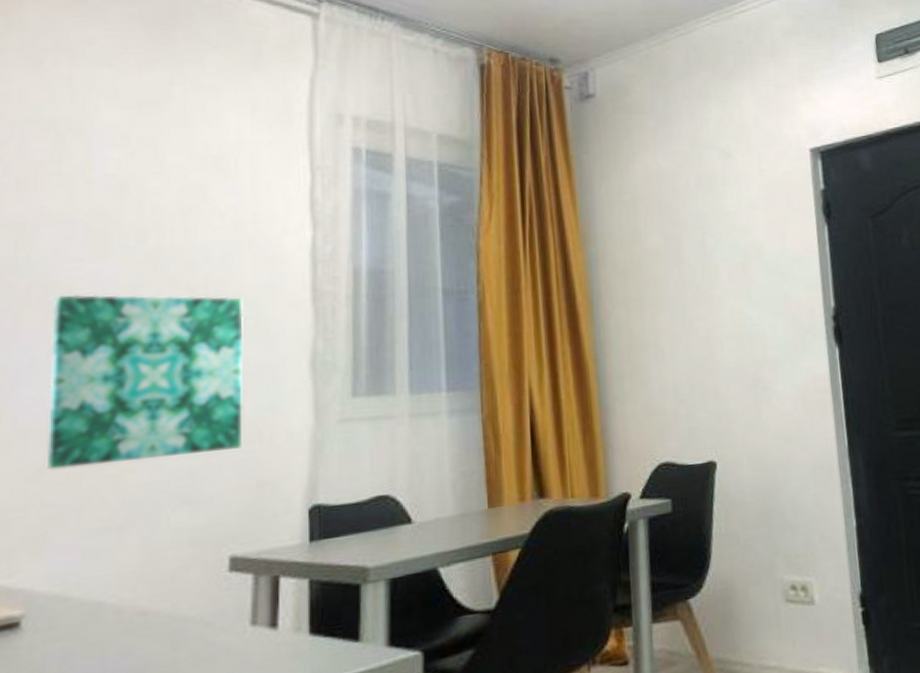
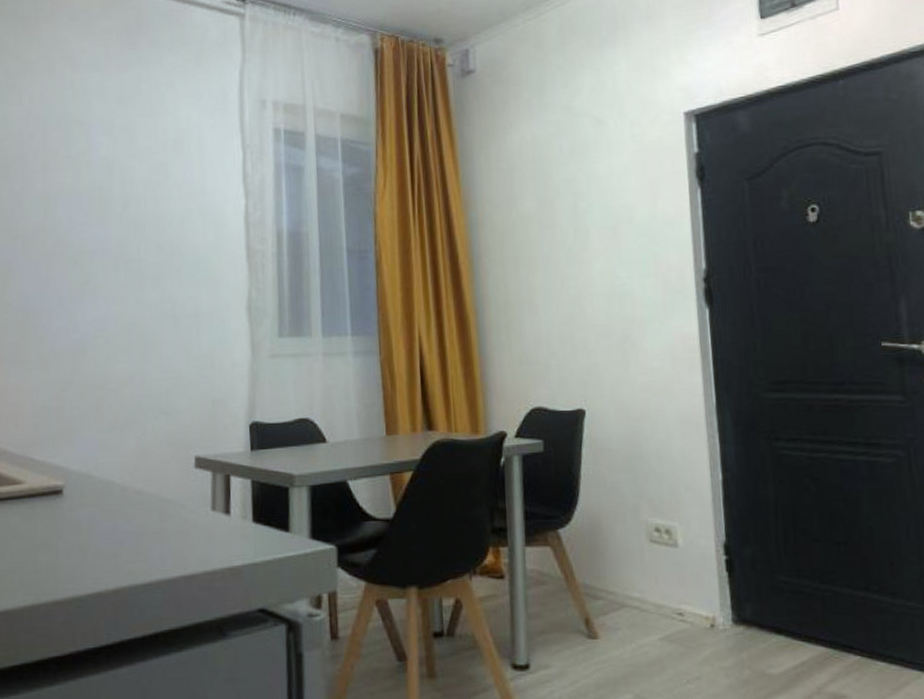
wall art: present [48,294,245,470] -> none [70,250,200,382]

